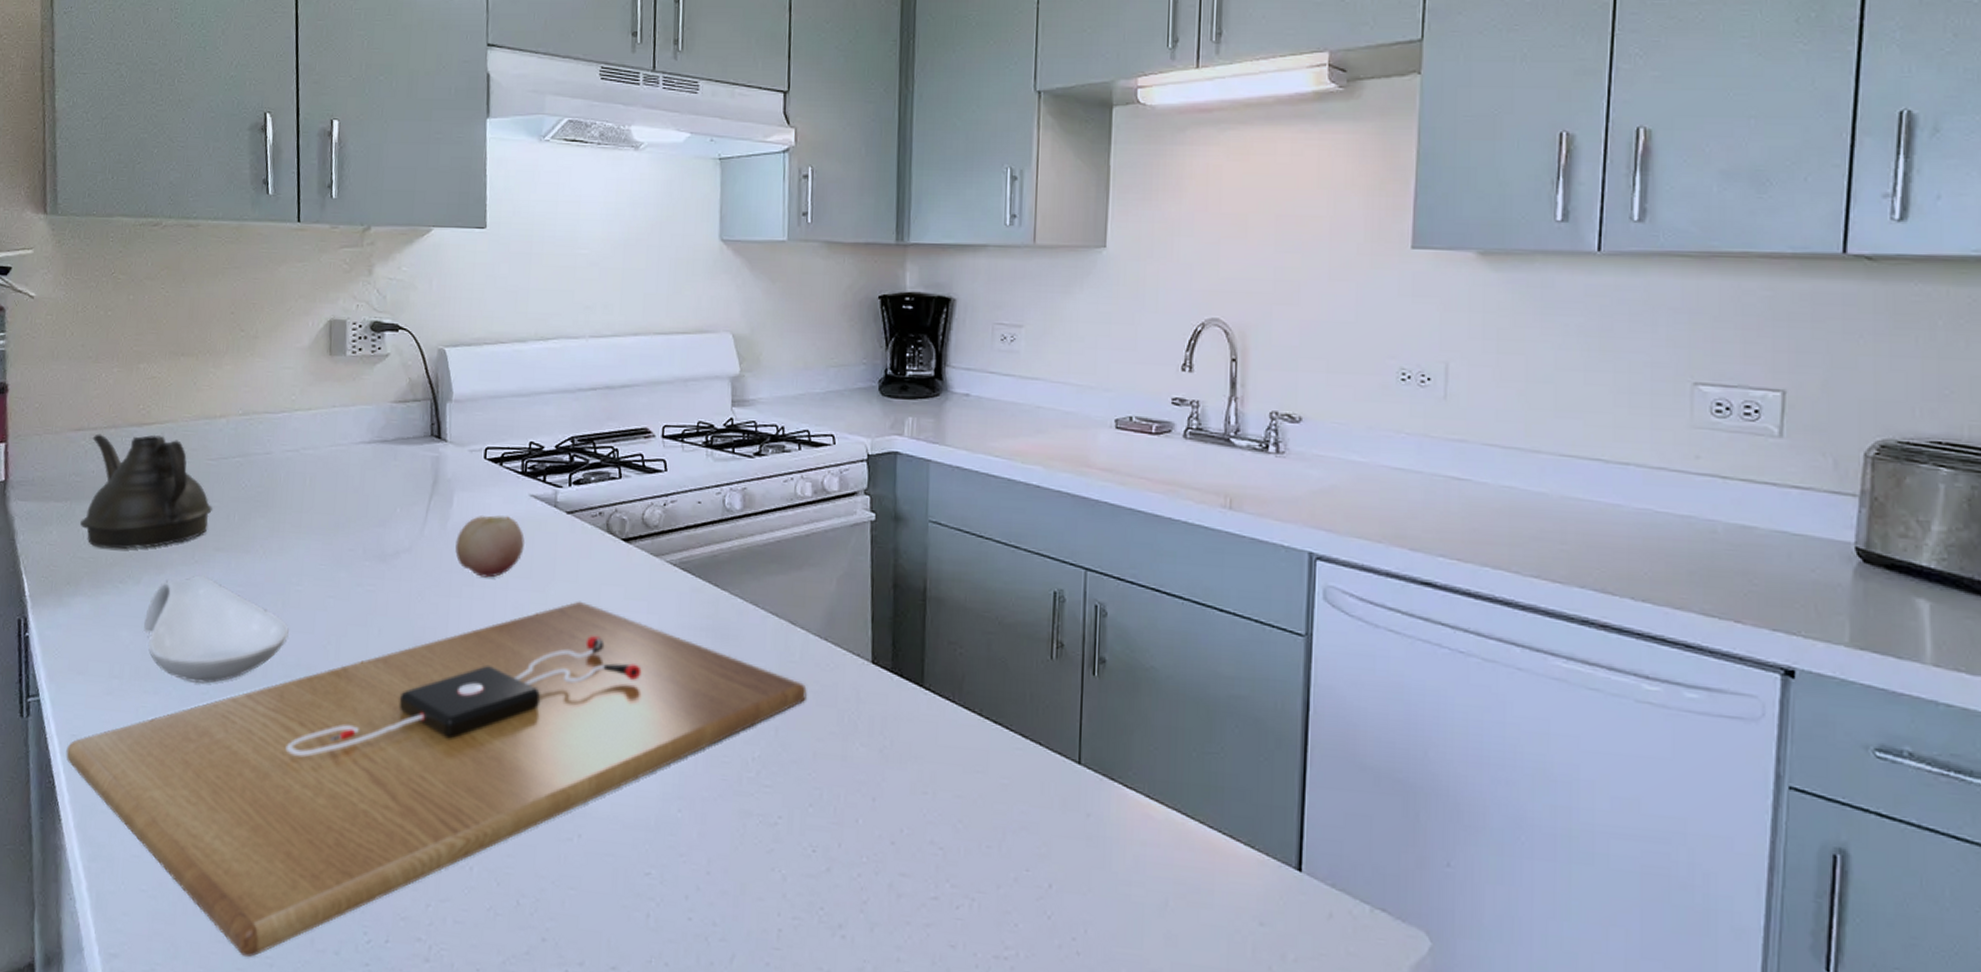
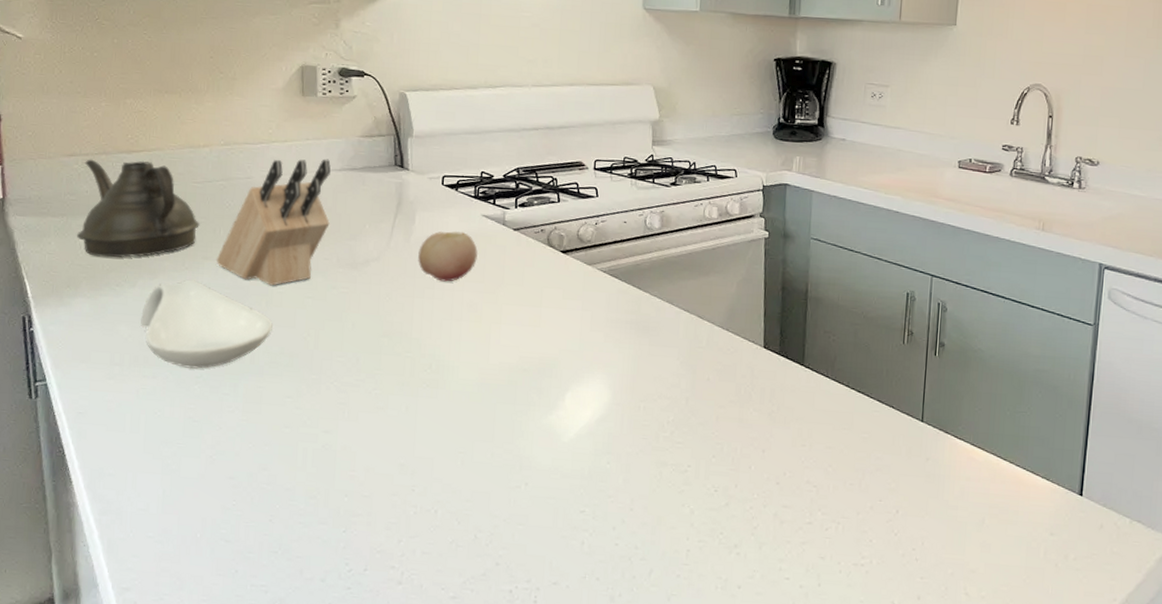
cutting board: present [66,601,807,957] -> none [74,300,712,586]
knife block: none [229,429,359,583] -> present [217,159,331,286]

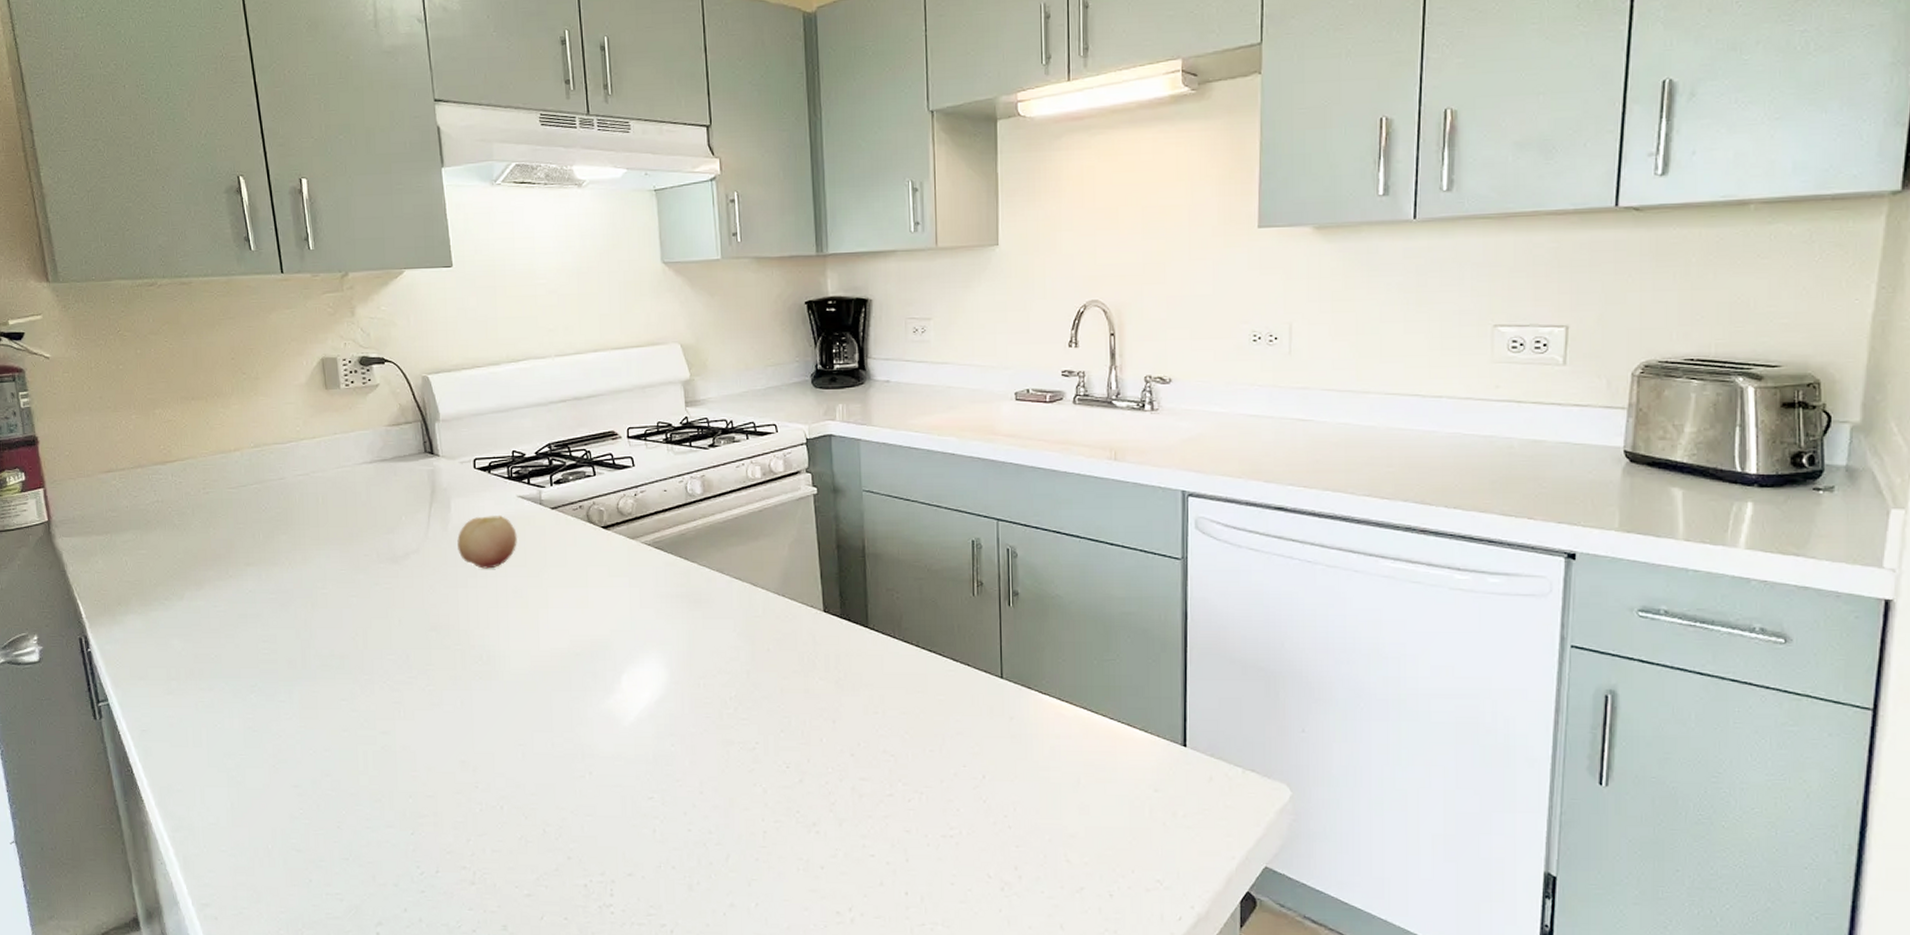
teapot: present [77,159,200,258] -> none [122,470,239,572]
spoon rest: present [141,279,273,369] -> none [192,588,320,679]
knife block: present [217,159,331,286] -> none [259,452,366,587]

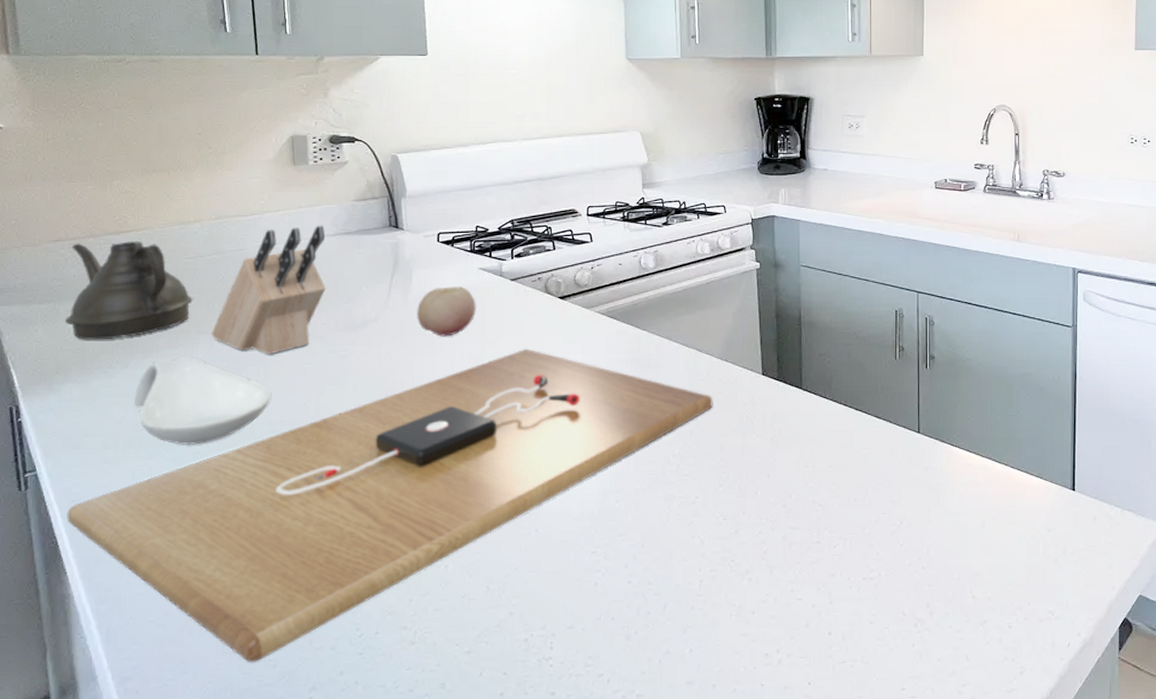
teapot: none [122,470,239,572] -> present [65,240,193,340]
cutting board: none [139,581,771,895] -> present [67,348,713,662]
spoon rest: none [192,588,320,679] -> present [135,356,272,446]
knife block: none [259,452,366,587] -> present [212,225,326,355]

